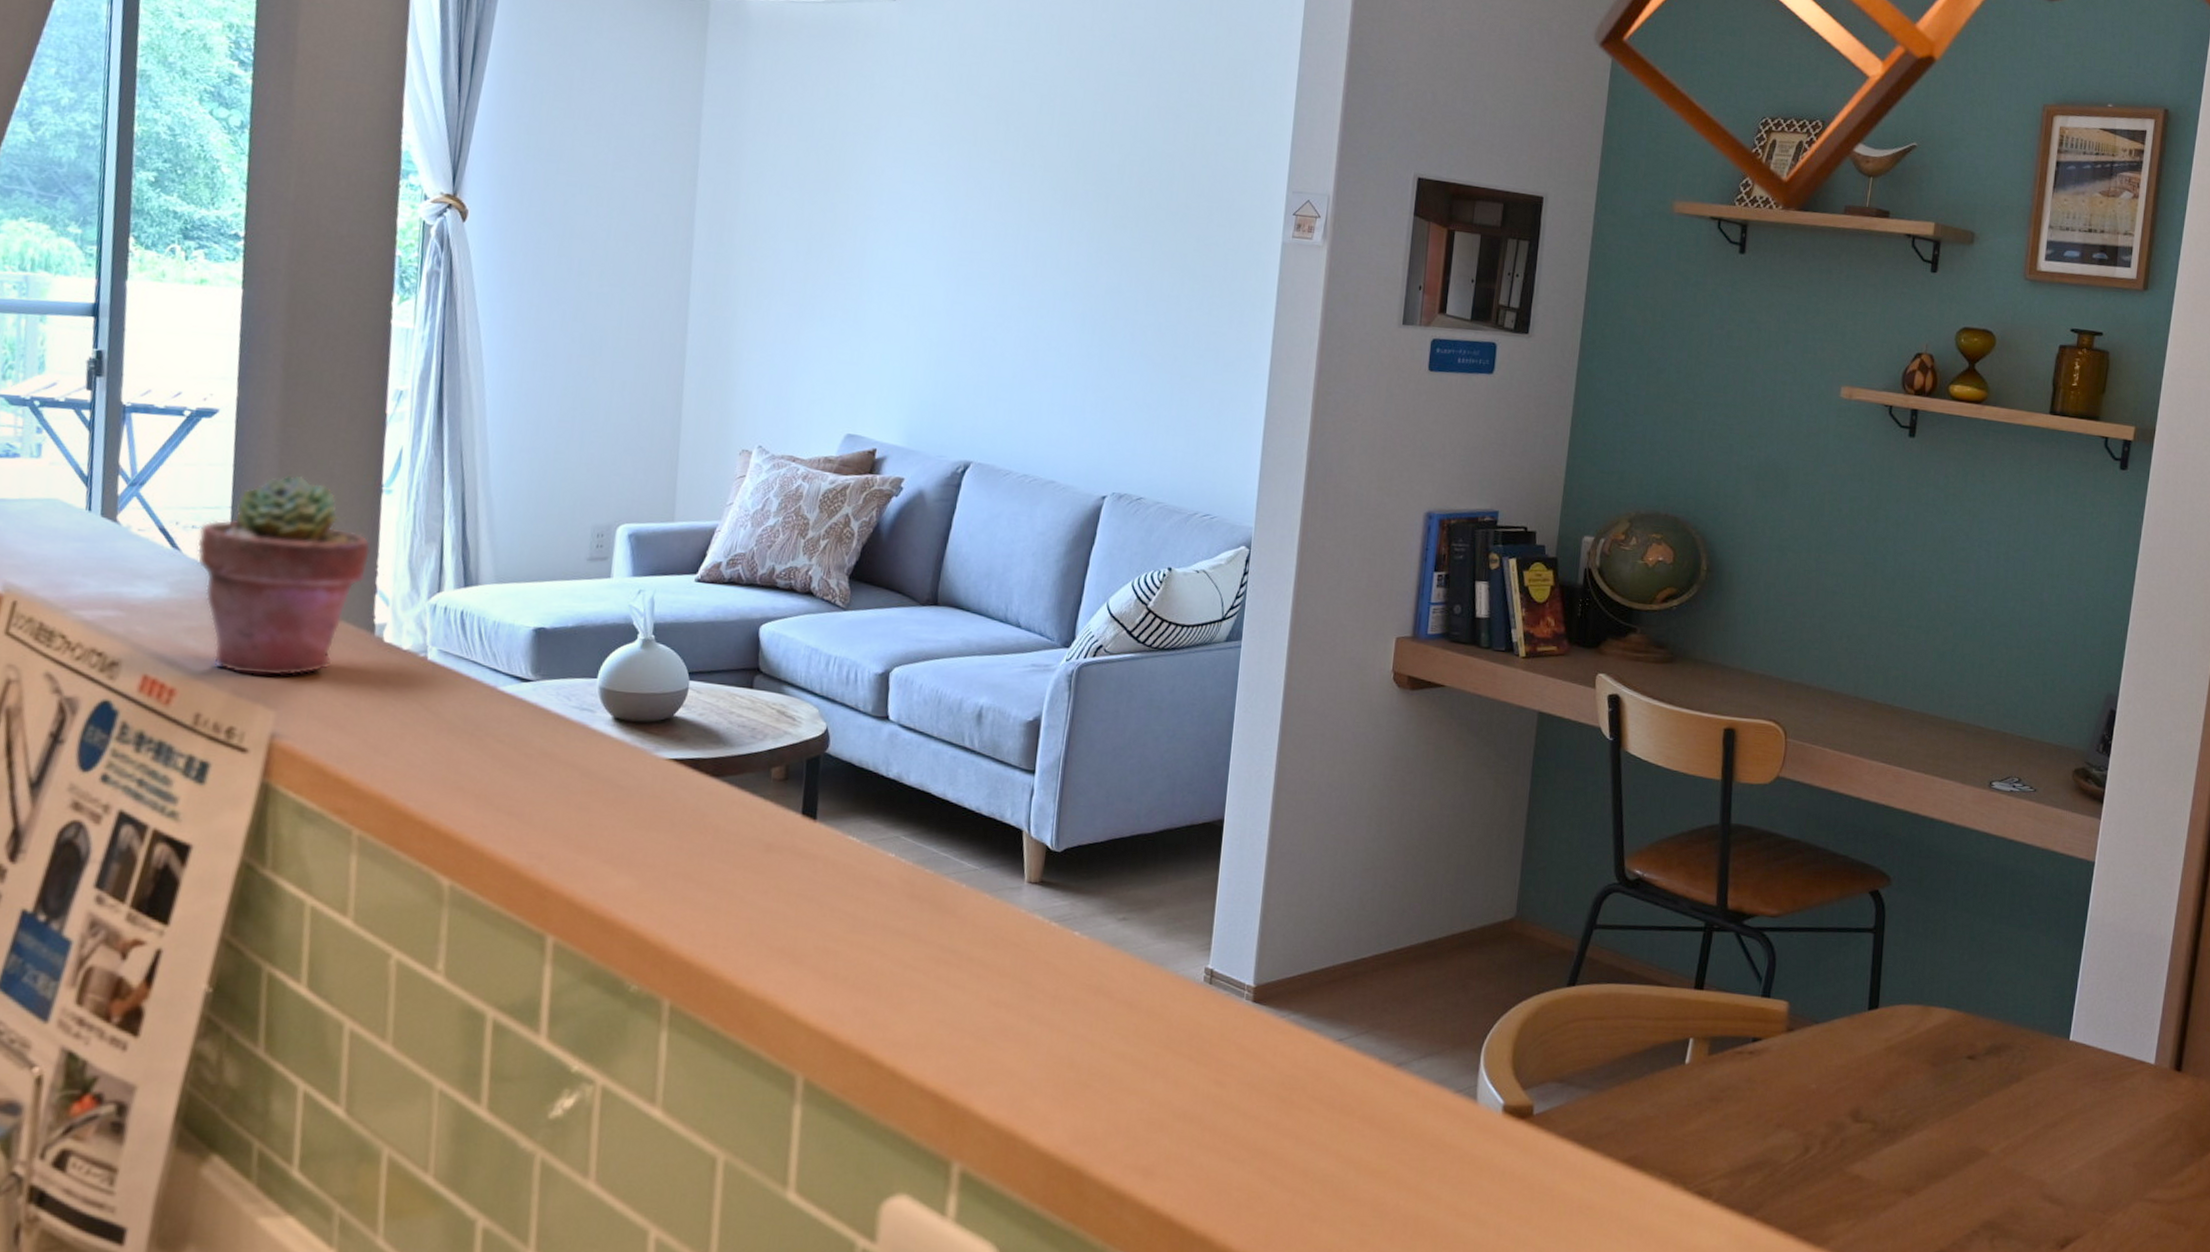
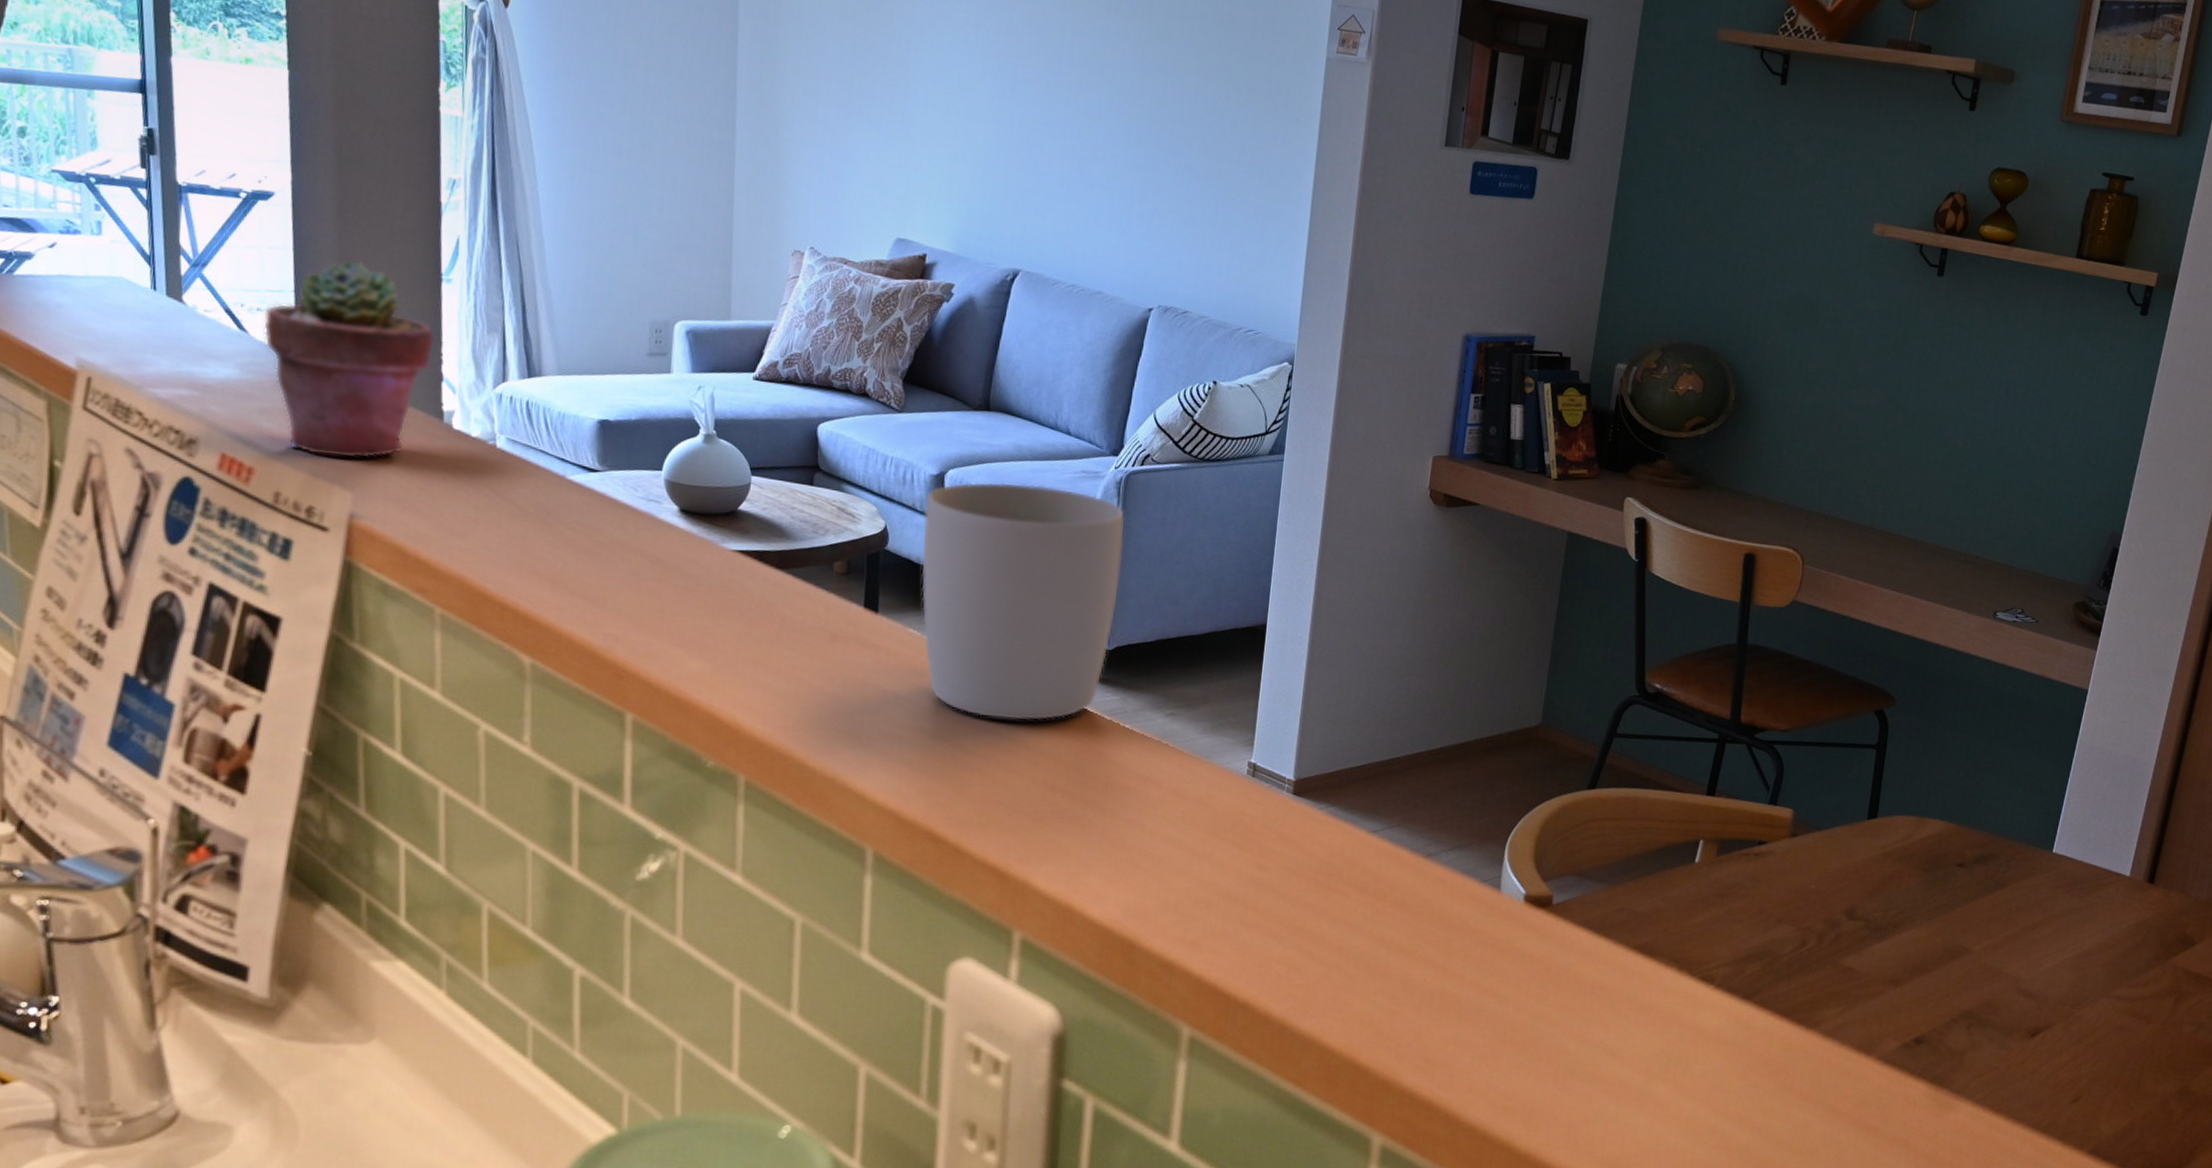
mug: none [862,679,1077,931] -> present [921,482,1125,721]

